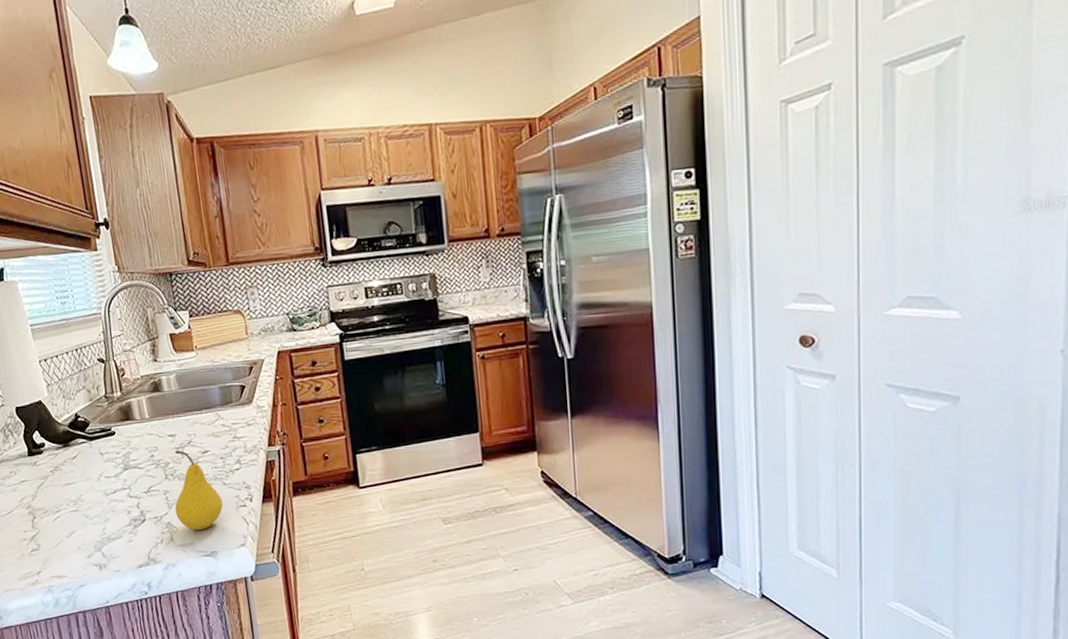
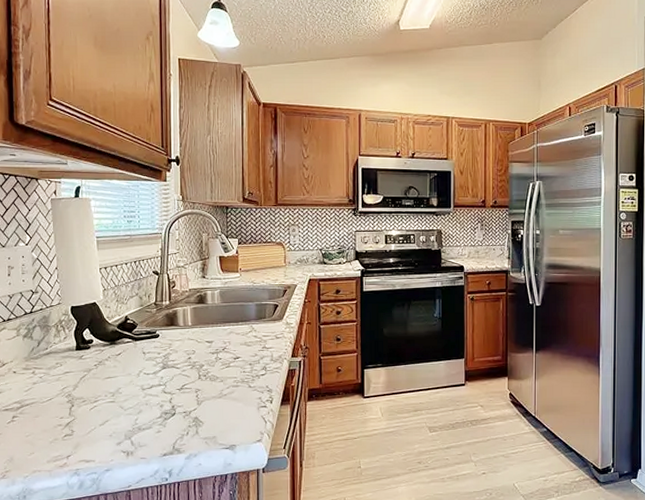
fruit: present [175,450,223,530] -> none [203,355,247,425]

